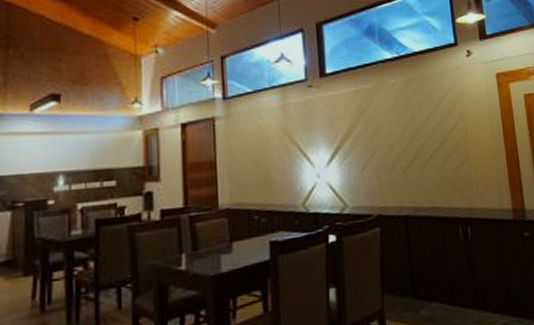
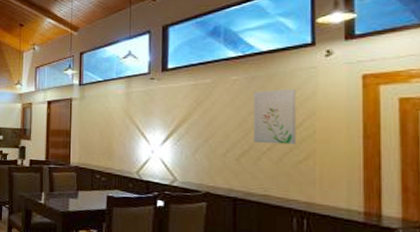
wall art: none [411,91,453,152] -> present [253,89,296,145]

